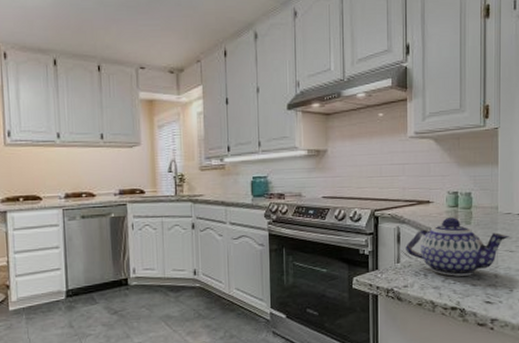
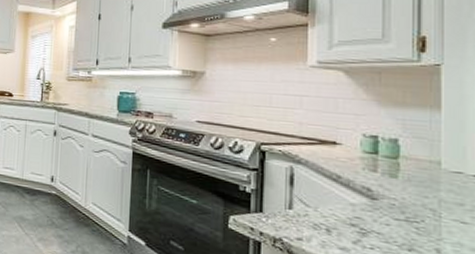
teapot: present [405,218,509,276] -> none [301,165,460,243]

